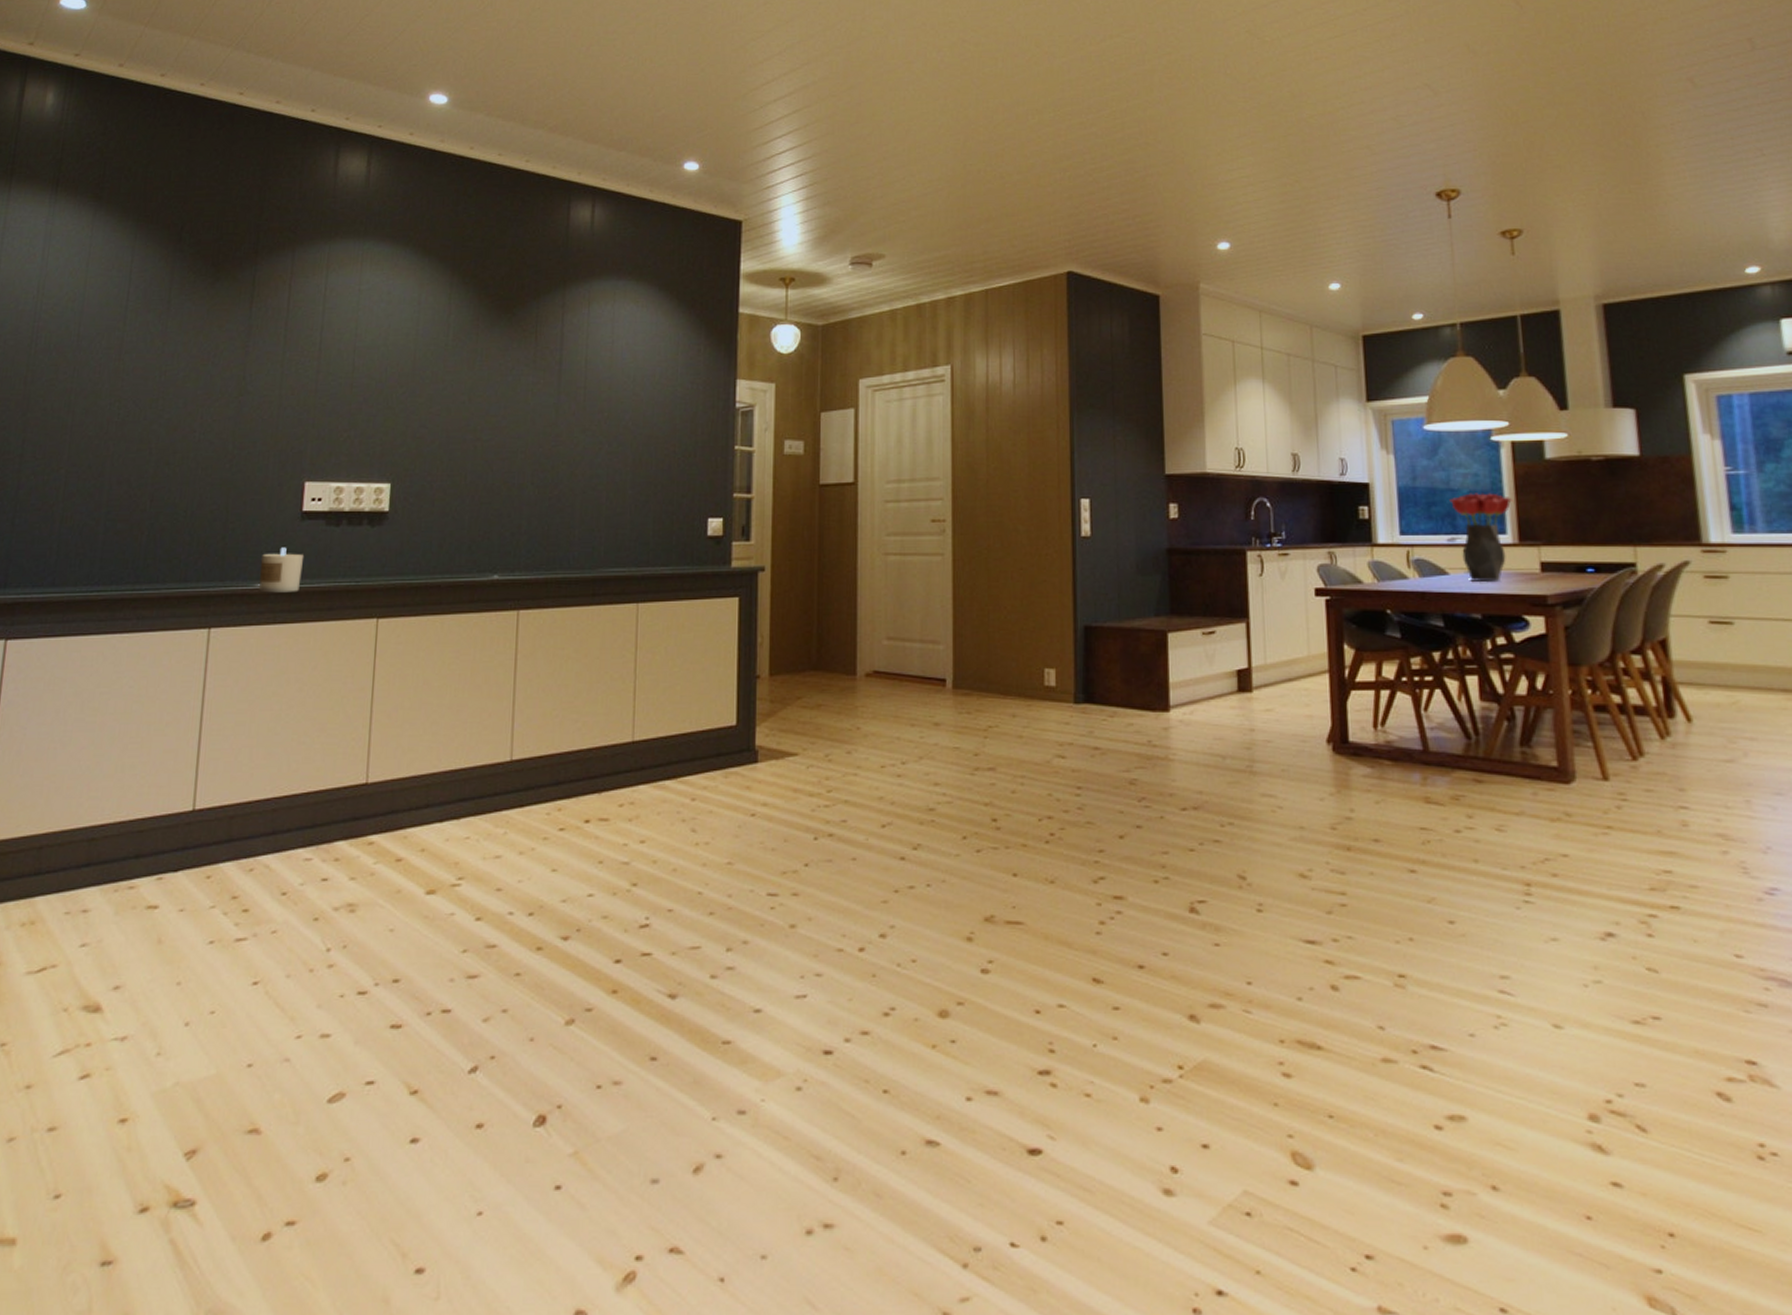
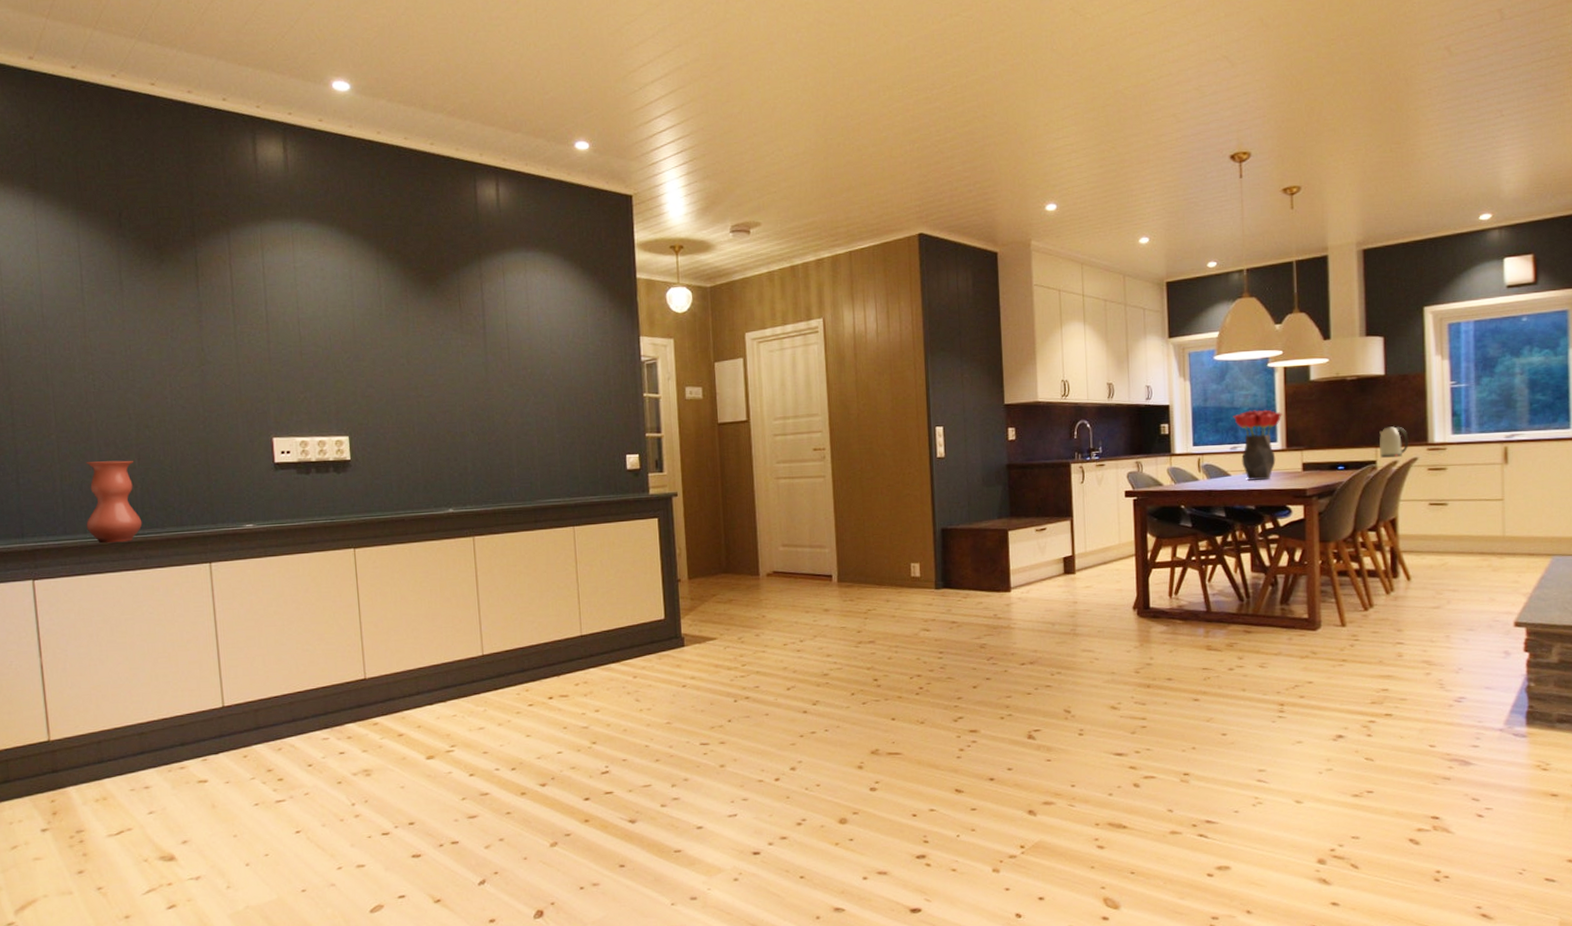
vase: none [77,501,146,599] -> present [85,460,143,544]
candle: present [259,547,305,593] -> none [244,493,284,532]
kettle: none [1637,520,1677,560] -> present [1379,426,1409,458]

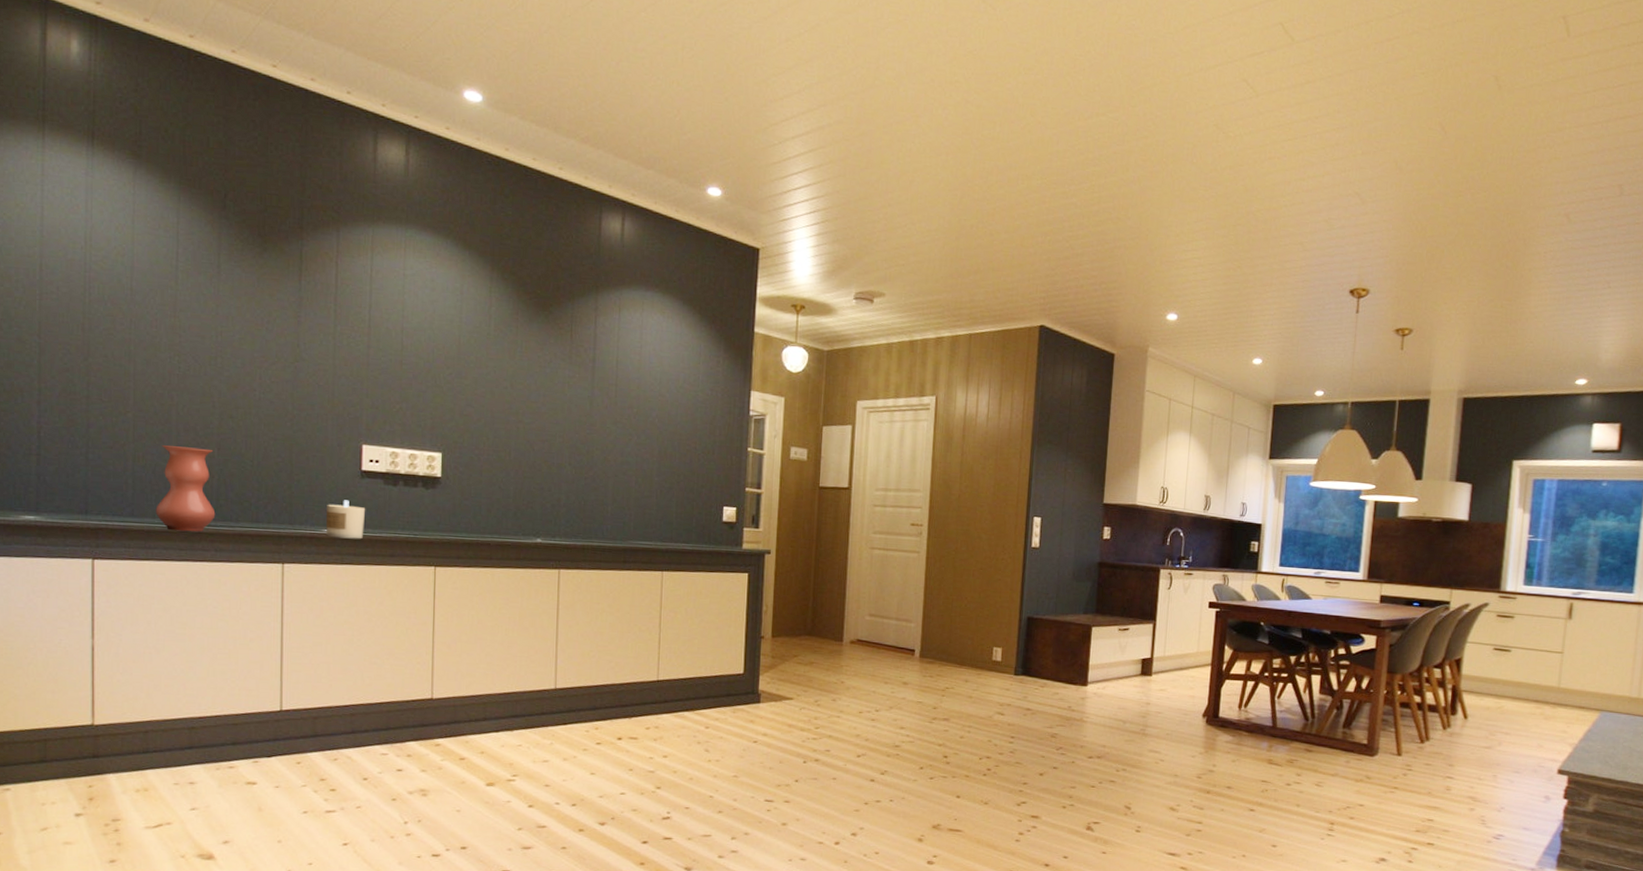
candle: none [244,493,284,532] -> present [325,500,366,540]
bouquet: present [1233,409,1284,481] -> none [1320,538,1369,608]
kettle: present [1379,426,1409,458] -> none [1454,570,1483,601]

